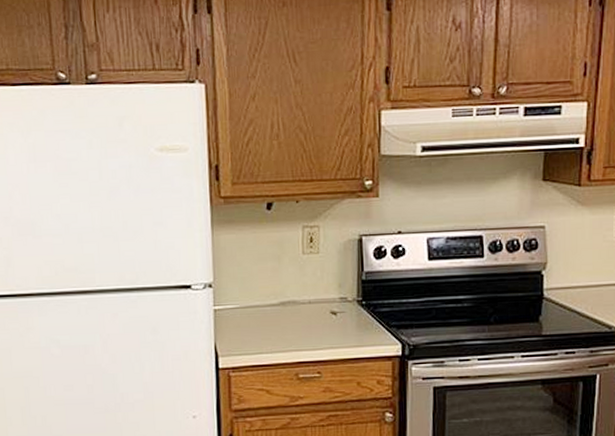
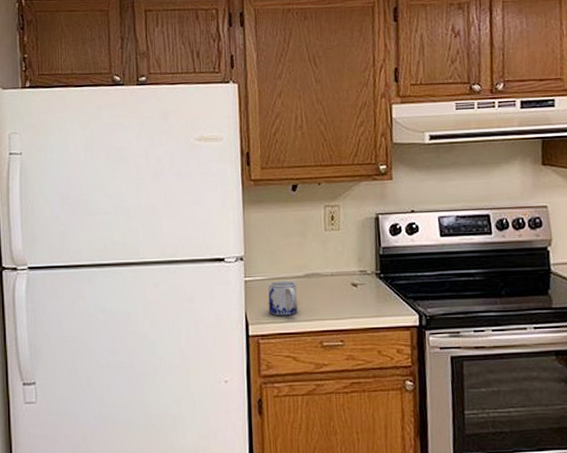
mug: none [239,309,272,346] -> present [268,280,297,315]

